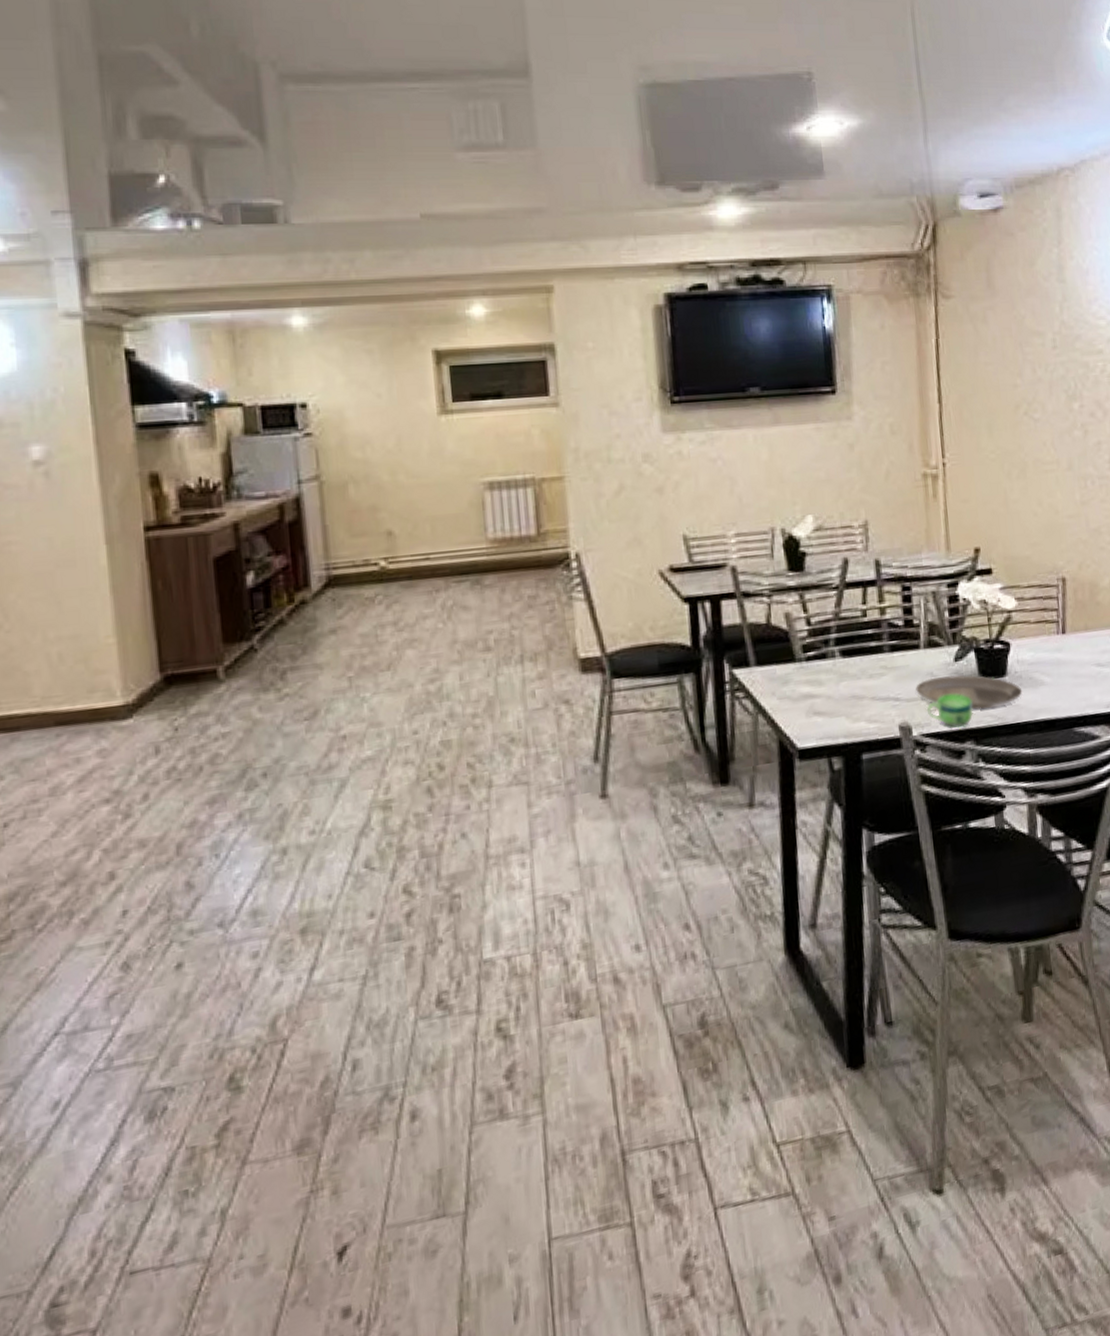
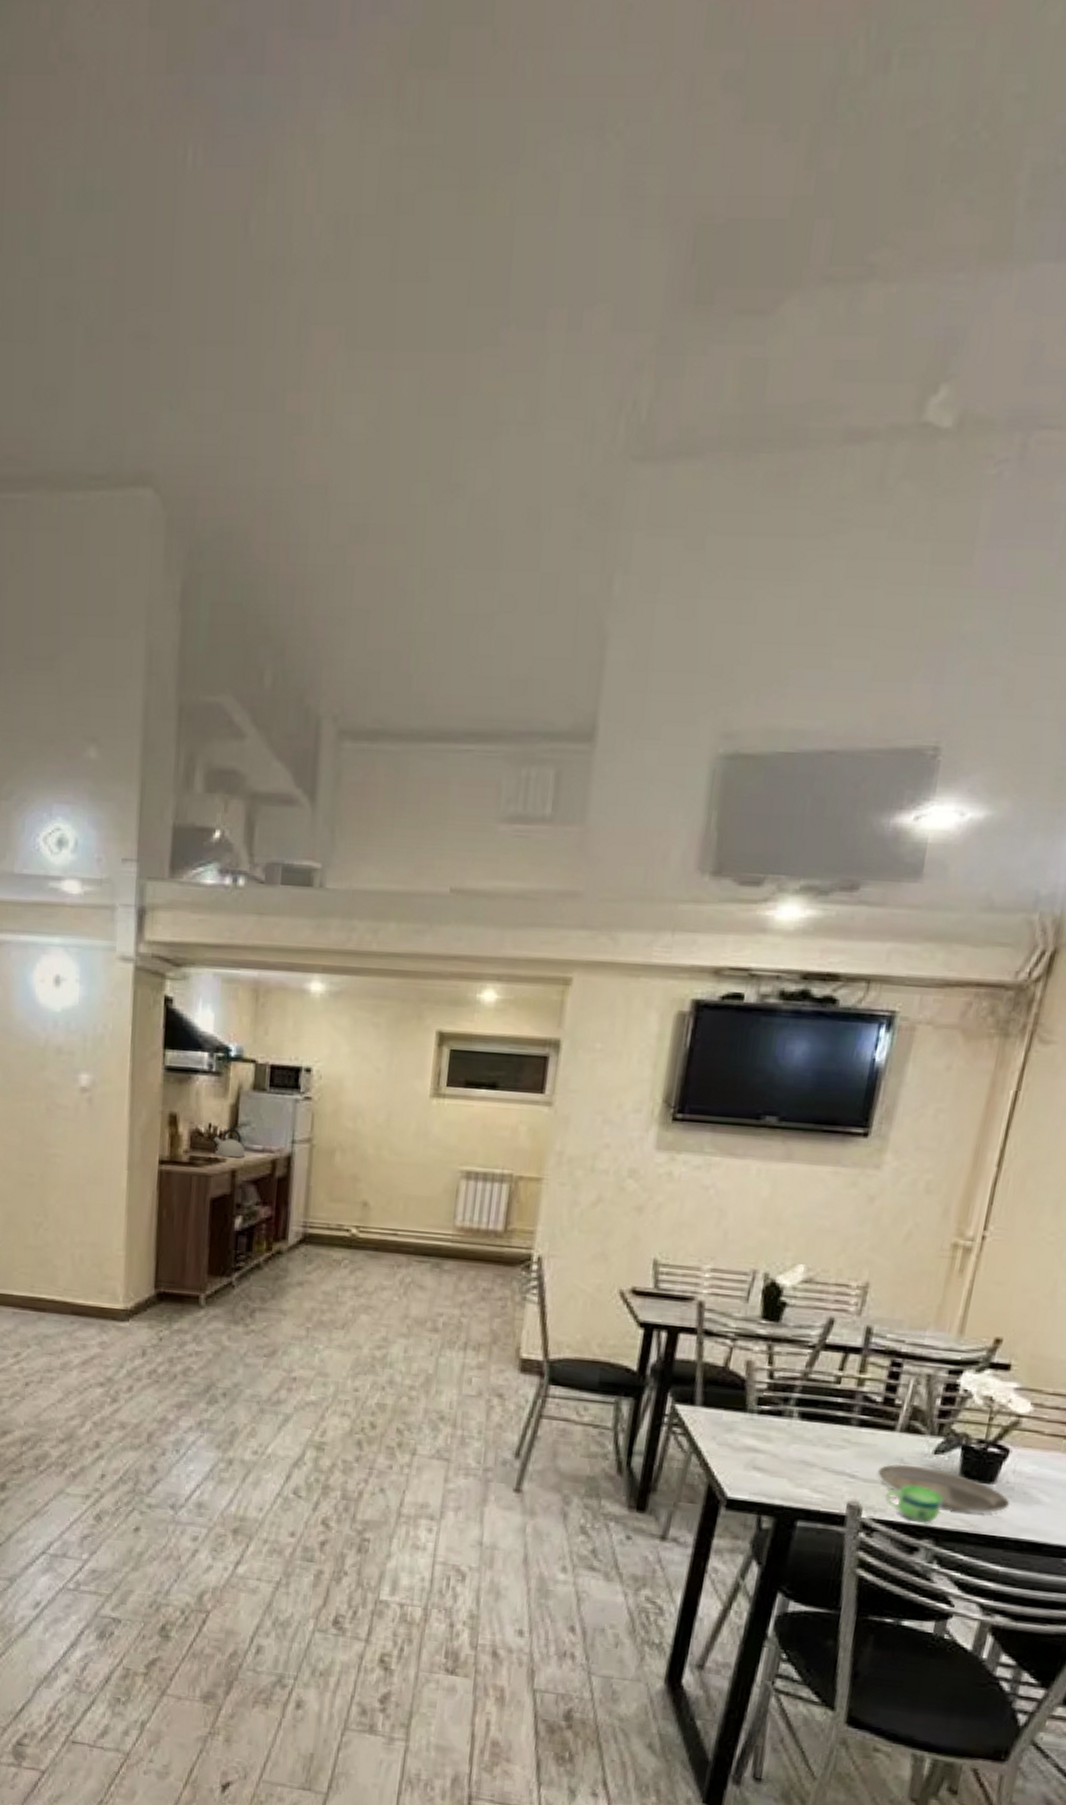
kettle: none [206,479,247,511] -> present [213,1128,246,1158]

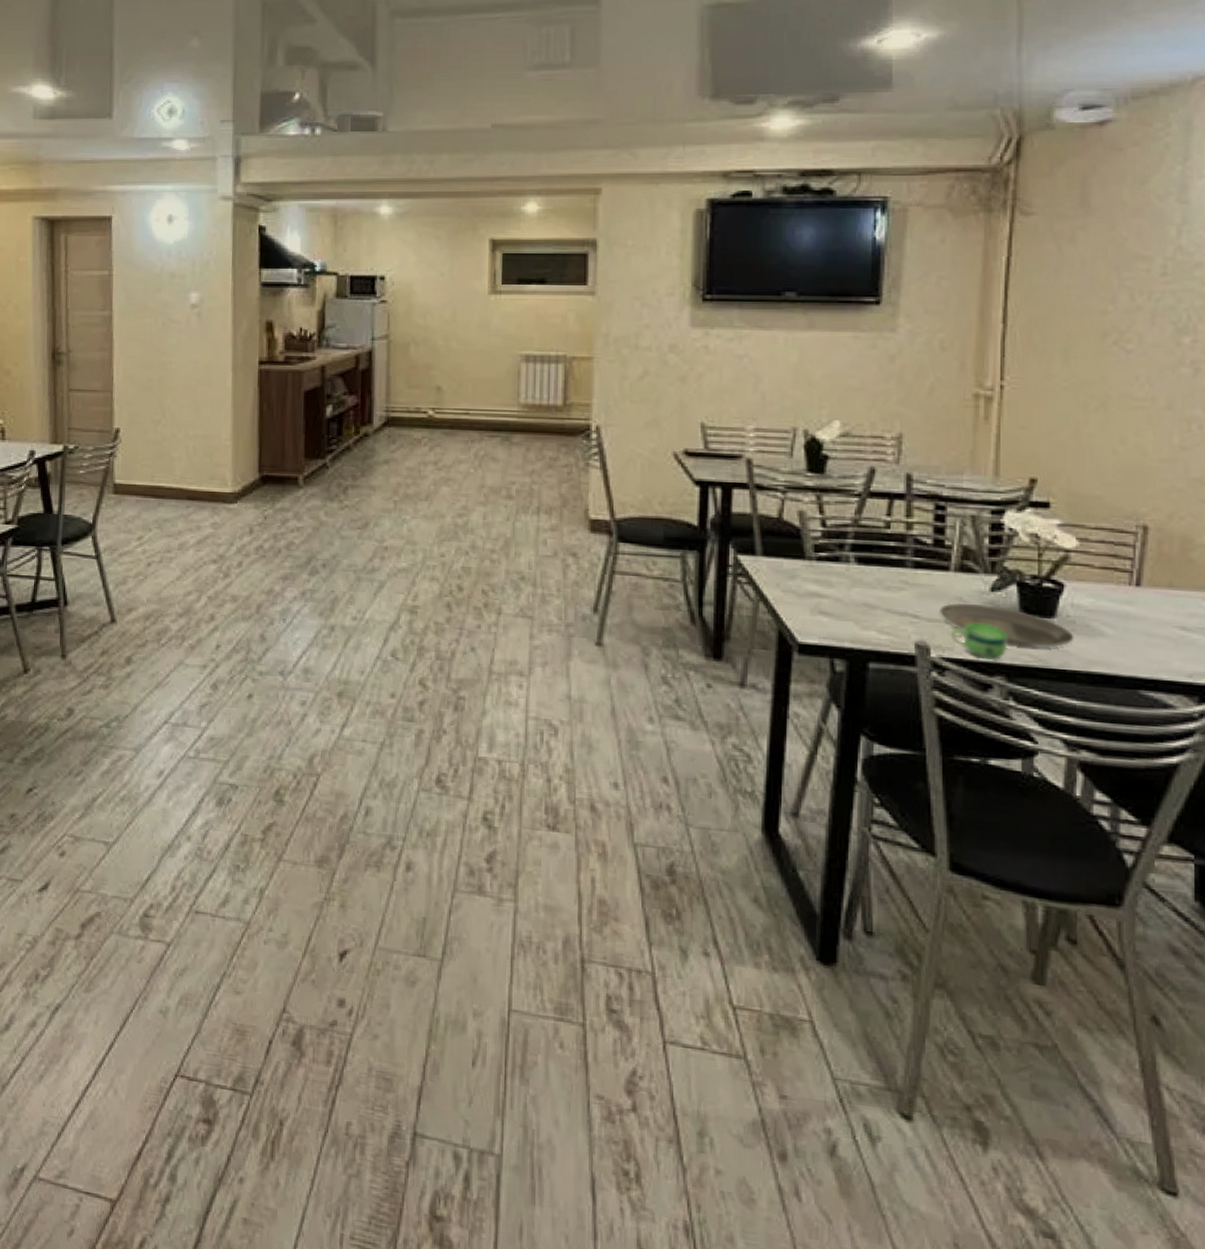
kettle: present [213,1128,246,1158] -> none [304,331,333,356]

